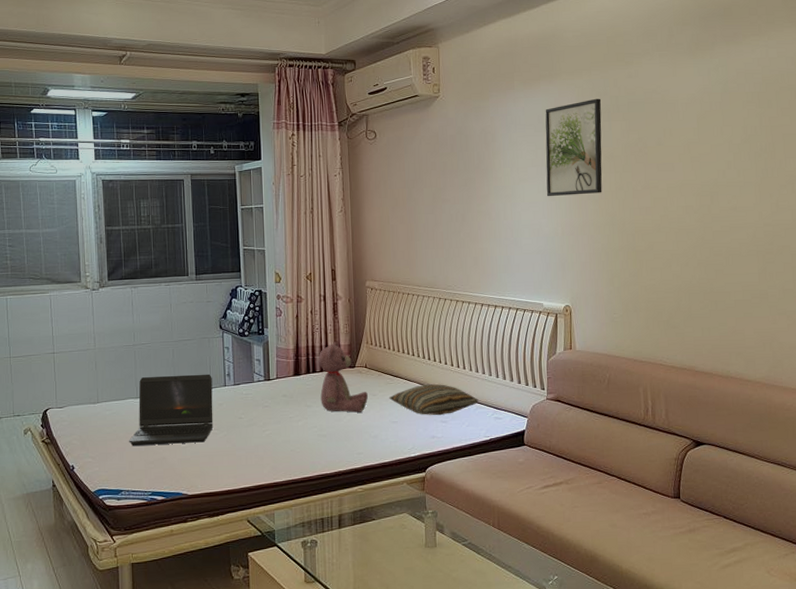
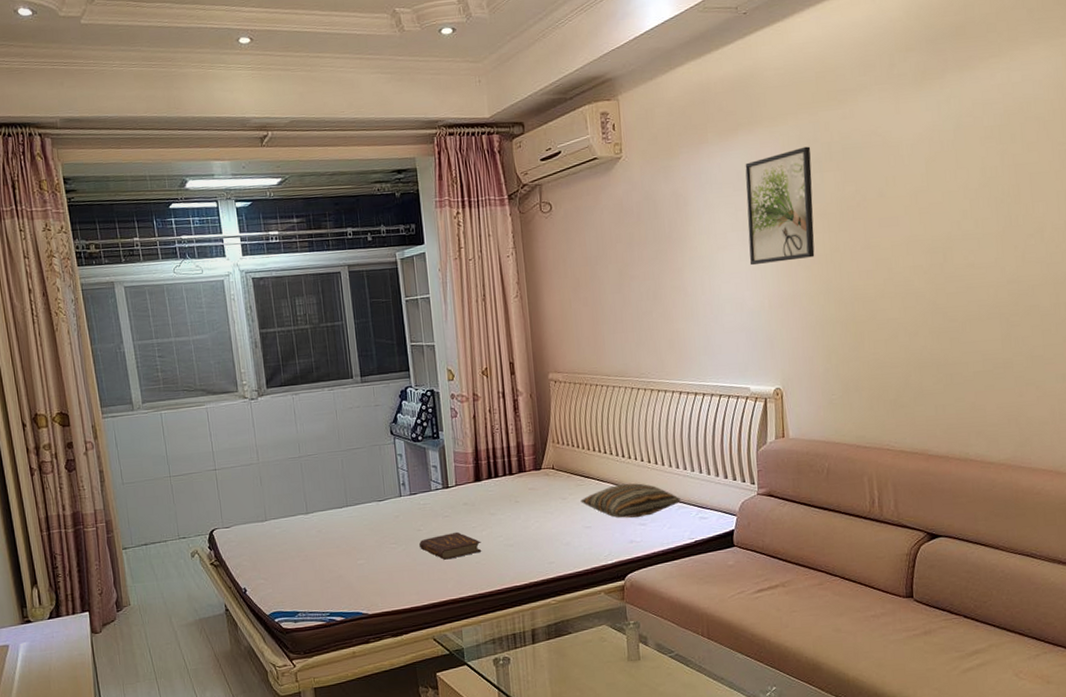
laptop computer: present [129,374,214,446] -> none [302,484,391,565]
book: none [240,421,297,447] -> present [419,531,482,560]
teddy bear: present [318,341,368,413] -> none [500,442,557,519]

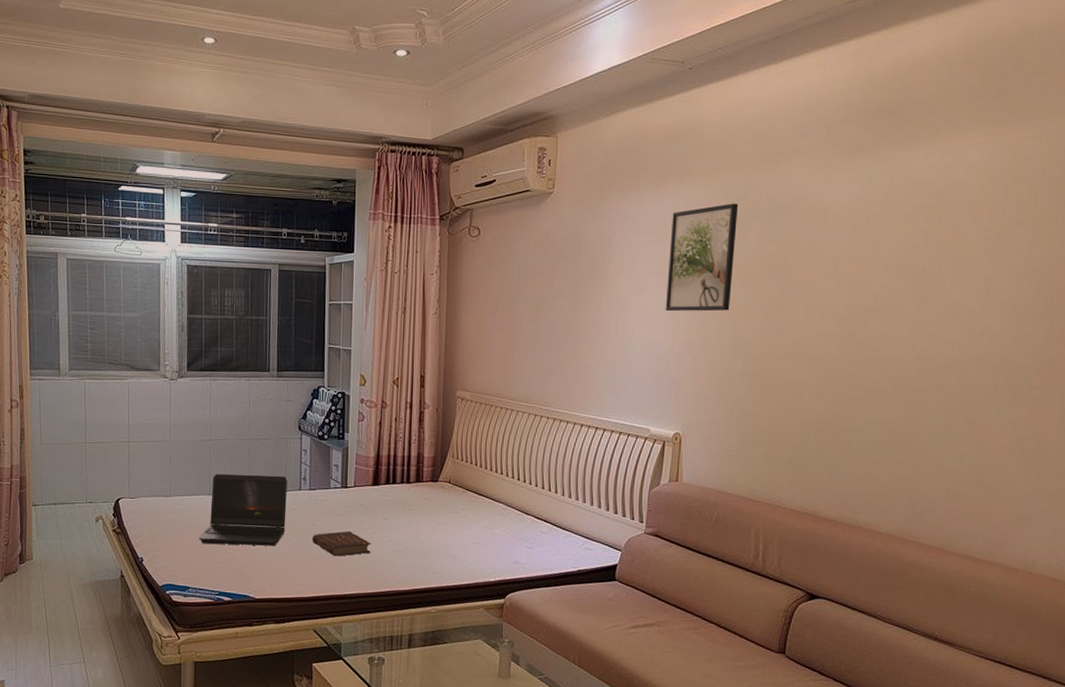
laptop computer: none [302,484,391,565] -> present [199,474,287,546]
pillow: present [580,483,681,518] -> none [472,505,569,541]

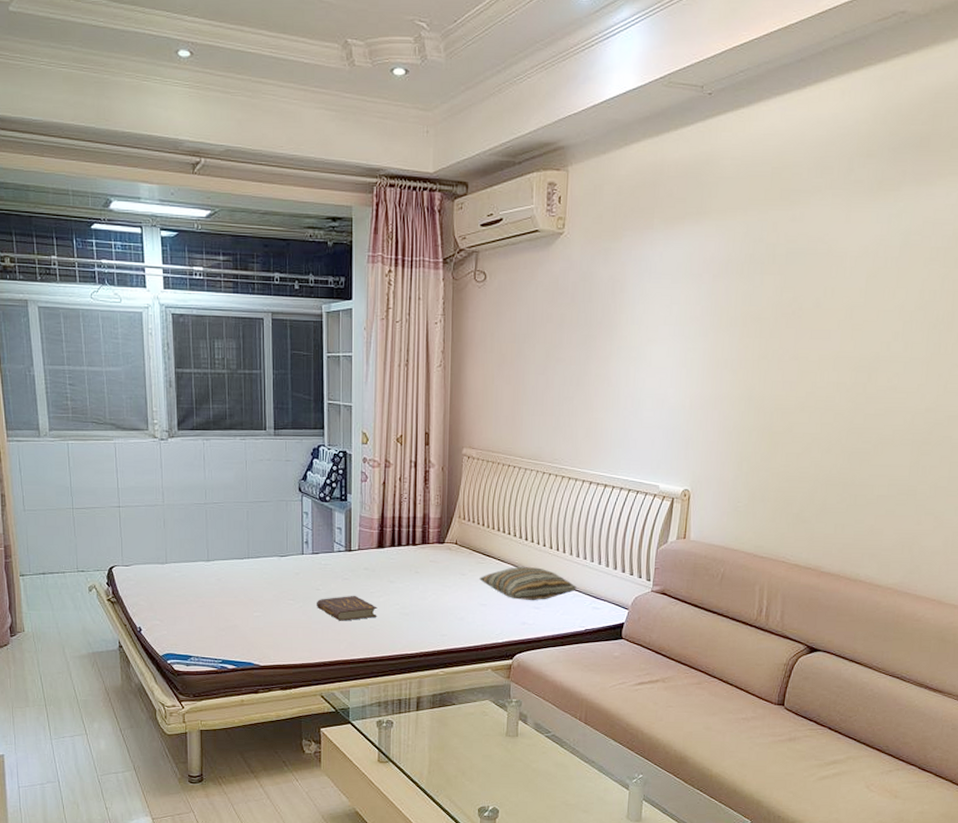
laptop computer: present [199,474,287,546] -> none [199,539,289,612]
pillow: none [472,505,569,541] -> present [479,566,577,601]
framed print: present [665,203,739,312] -> none [677,245,756,363]

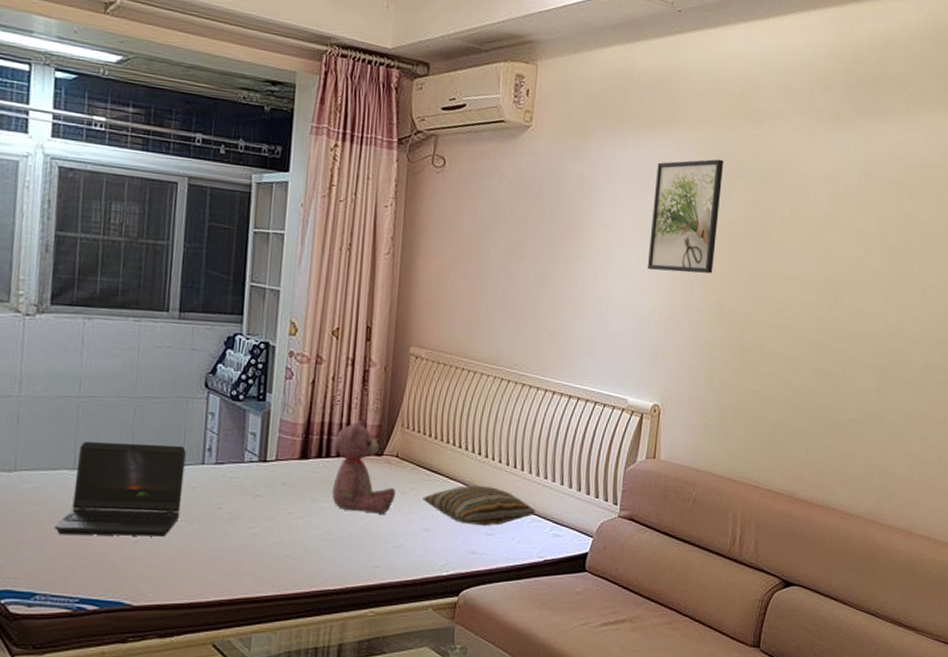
laptop computer: none [199,539,289,612] -> present [55,442,186,537]
book: present [317,595,377,621] -> none [216,516,295,549]
teddy bear: none [404,513,456,592] -> present [332,419,395,514]
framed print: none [677,245,756,363] -> present [647,159,724,274]

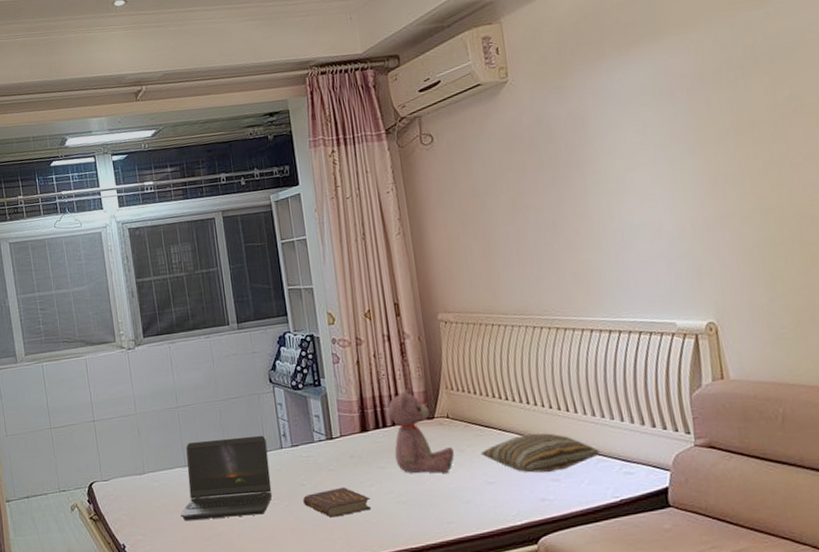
book: none [216,516,295,549] -> present [303,486,372,518]
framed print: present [647,159,724,274] -> none [651,51,745,186]

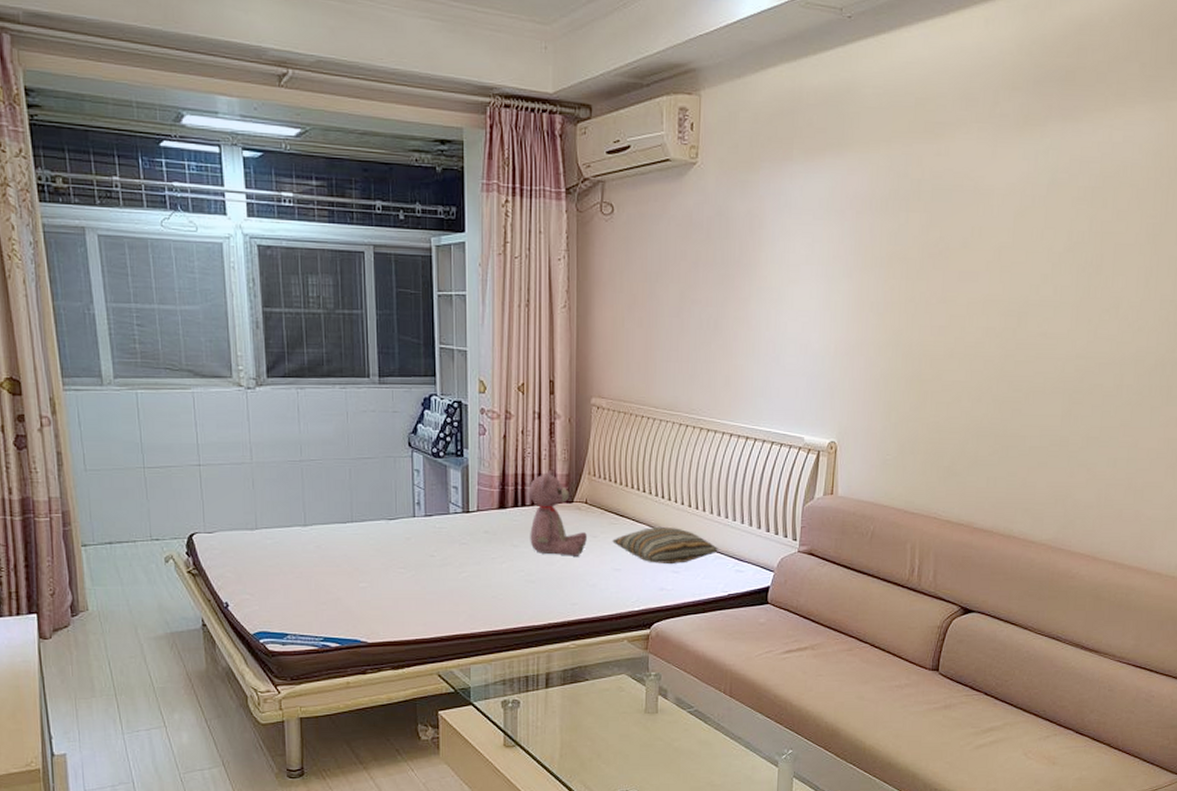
laptop computer: present [180,435,273,520] -> none [296,500,399,582]
book: present [303,486,372,518] -> none [431,561,500,591]

